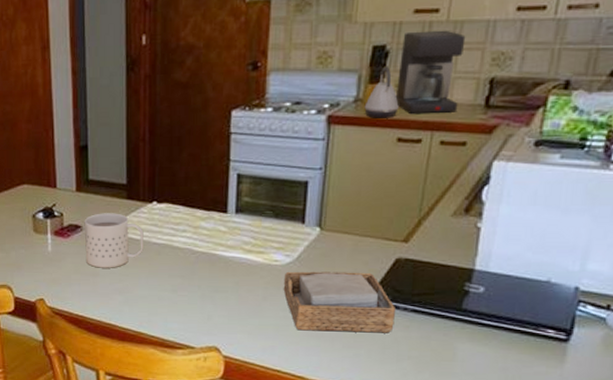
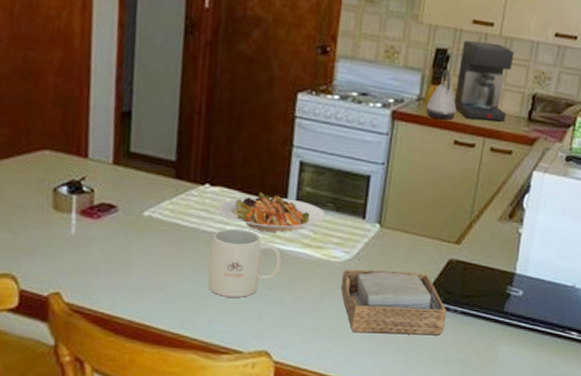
mug: present [84,213,144,268] -> none [118,192,192,258]
mug: none [160,239,225,300] -> present [208,228,282,298]
salad: none [166,205,266,242] -> present [219,192,327,233]

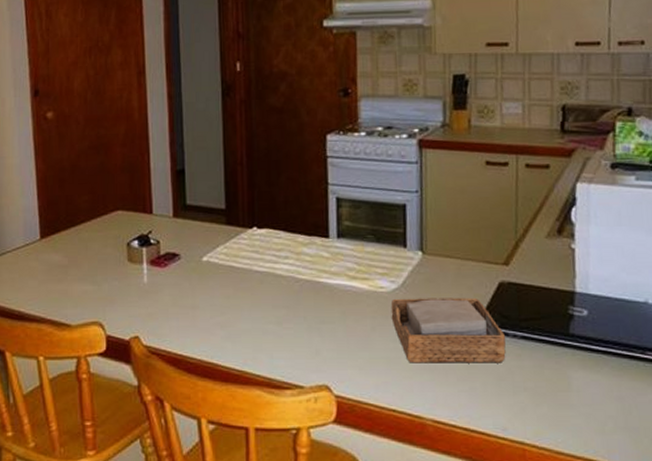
mug: present [208,228,282,298] -> none [263,266,331,333]
salad: present [219,192,327,233] -> none [267,230,368,268]
kettle: present [426,69,457,120] -> none [452,93,484,142]
coffee maker: present [453,41,515,122] -> none [479,61,537,138]

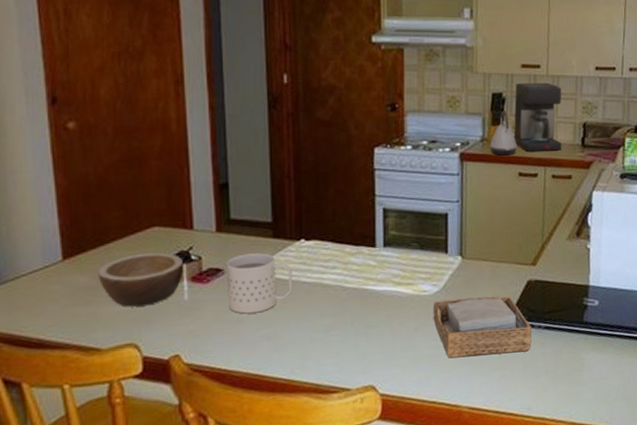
bowl: none [69,235,144,287] -> present [98,252,184,307]
mug: none [182,239,245,300] -> present [226,253,292,314]
kettle: none [452,93,484,142] -> present [490,111,517,156]
coffee maker: none [479,61,537,138] -> present [513,82,562,151]

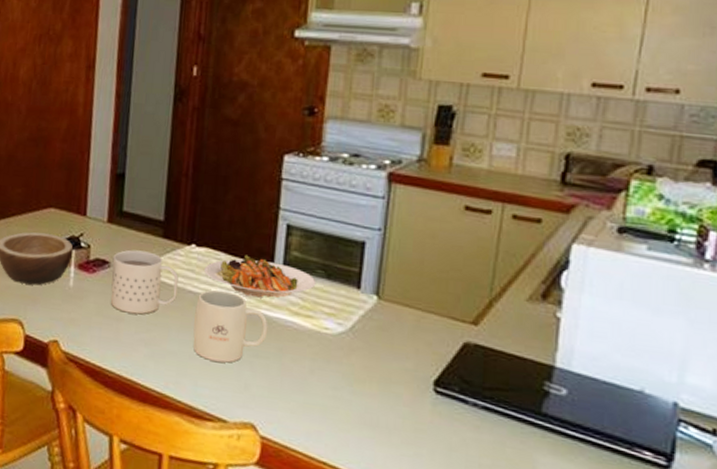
mug: none [311,275,377,340] -> present [193,289,268,363]
salad: none [315,241,413,277] -> present [204,255,316,298]
napkin holder: present [432,295,532,358] -> none [333,342,463,432]
kettle: present [490,111,517,156] -> none [428,127,467,183]
coffee maker: present [513,82,562,151] -> none [462,96,538,185]

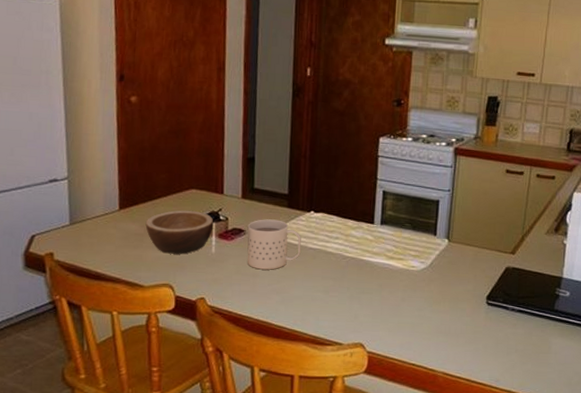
mug: present [193,289,268,363] -> none [314,245,371,300]
salad: present [204,255,316,298] -> none [321,216,405,249]

